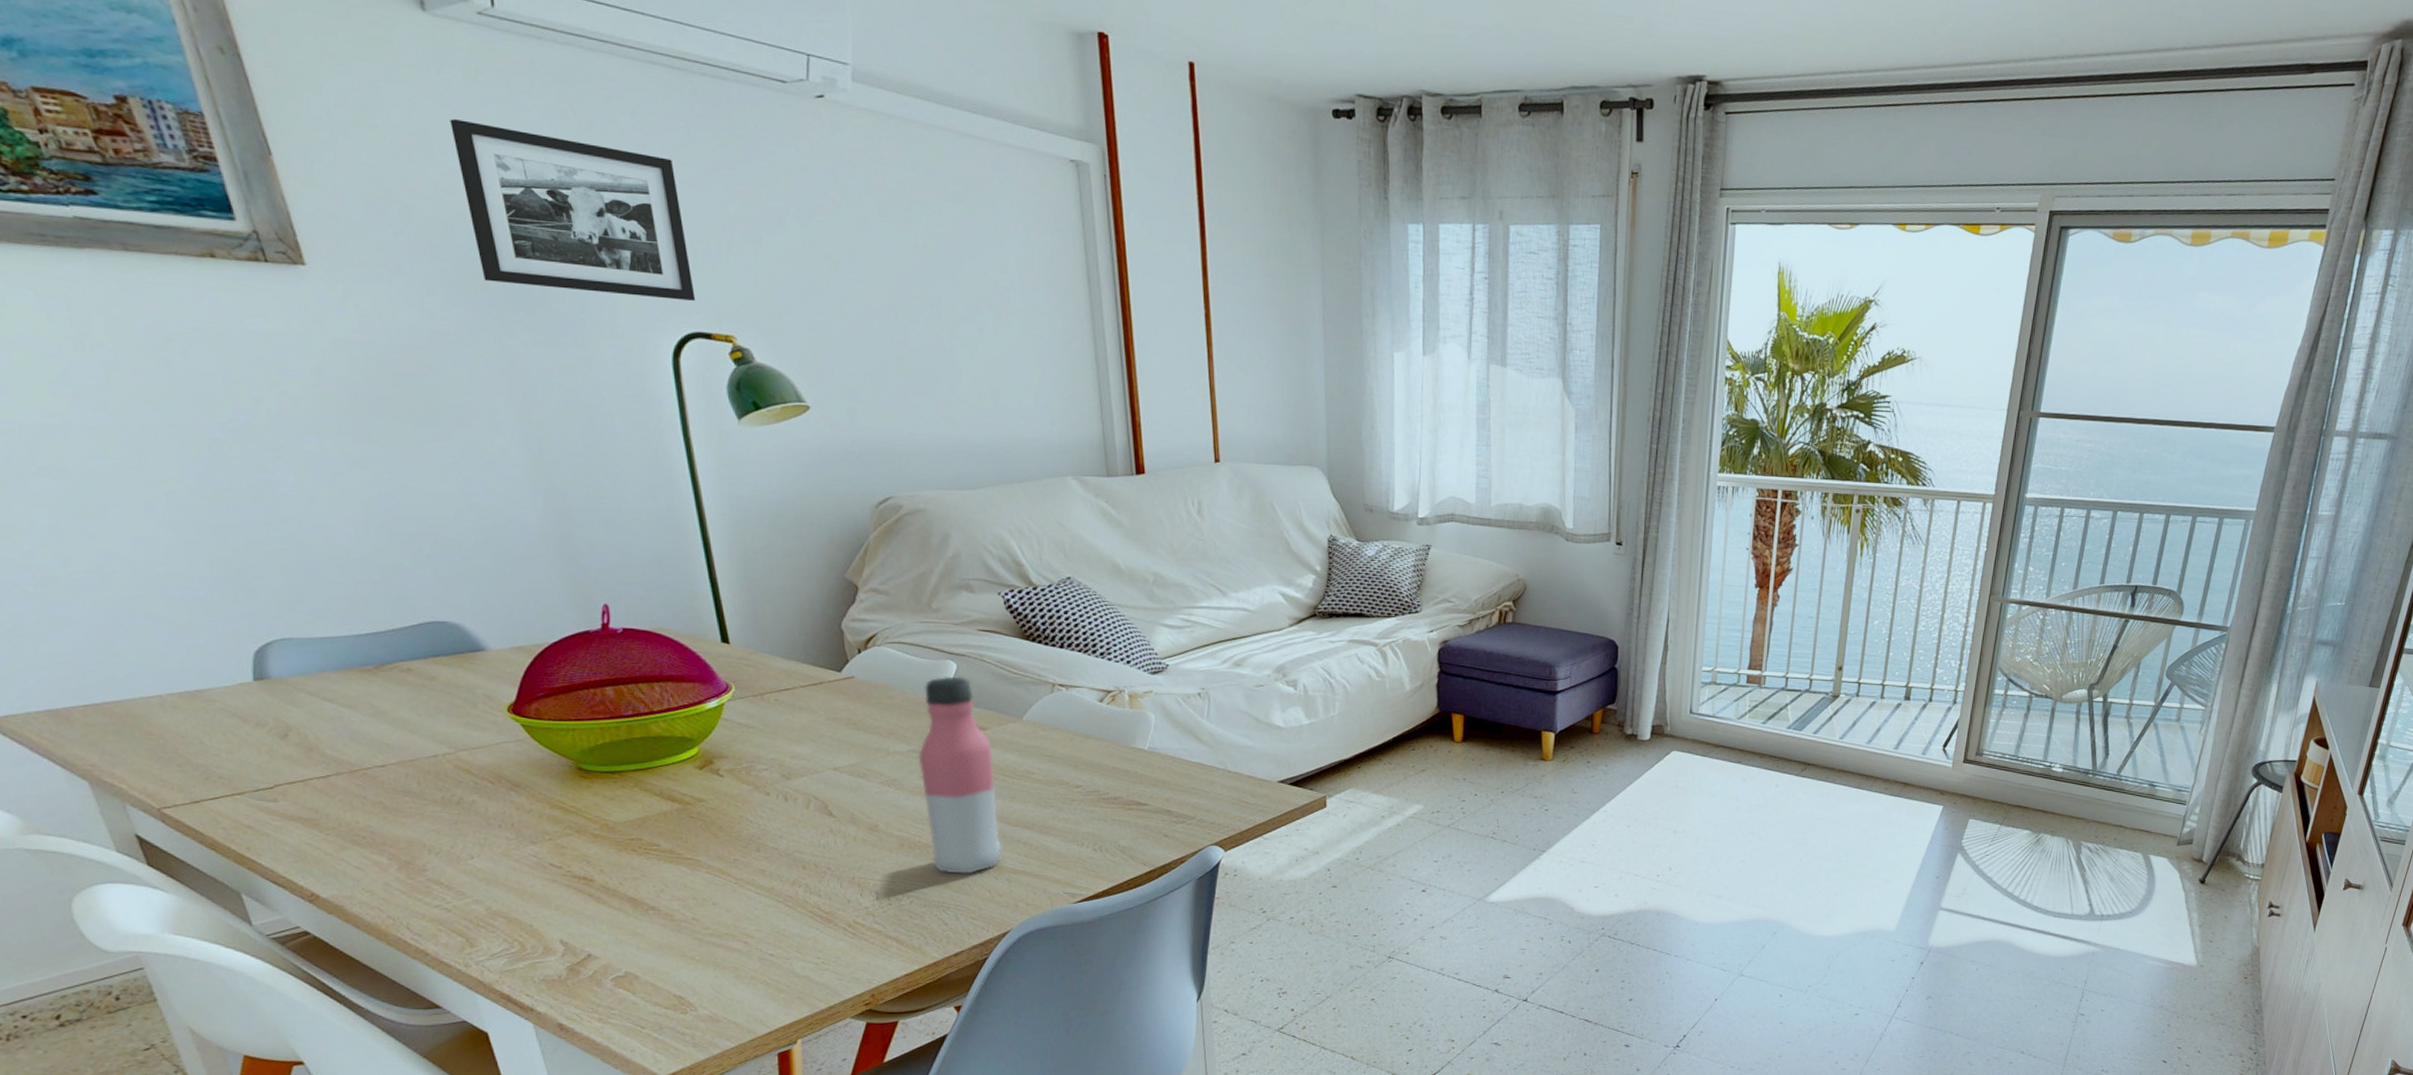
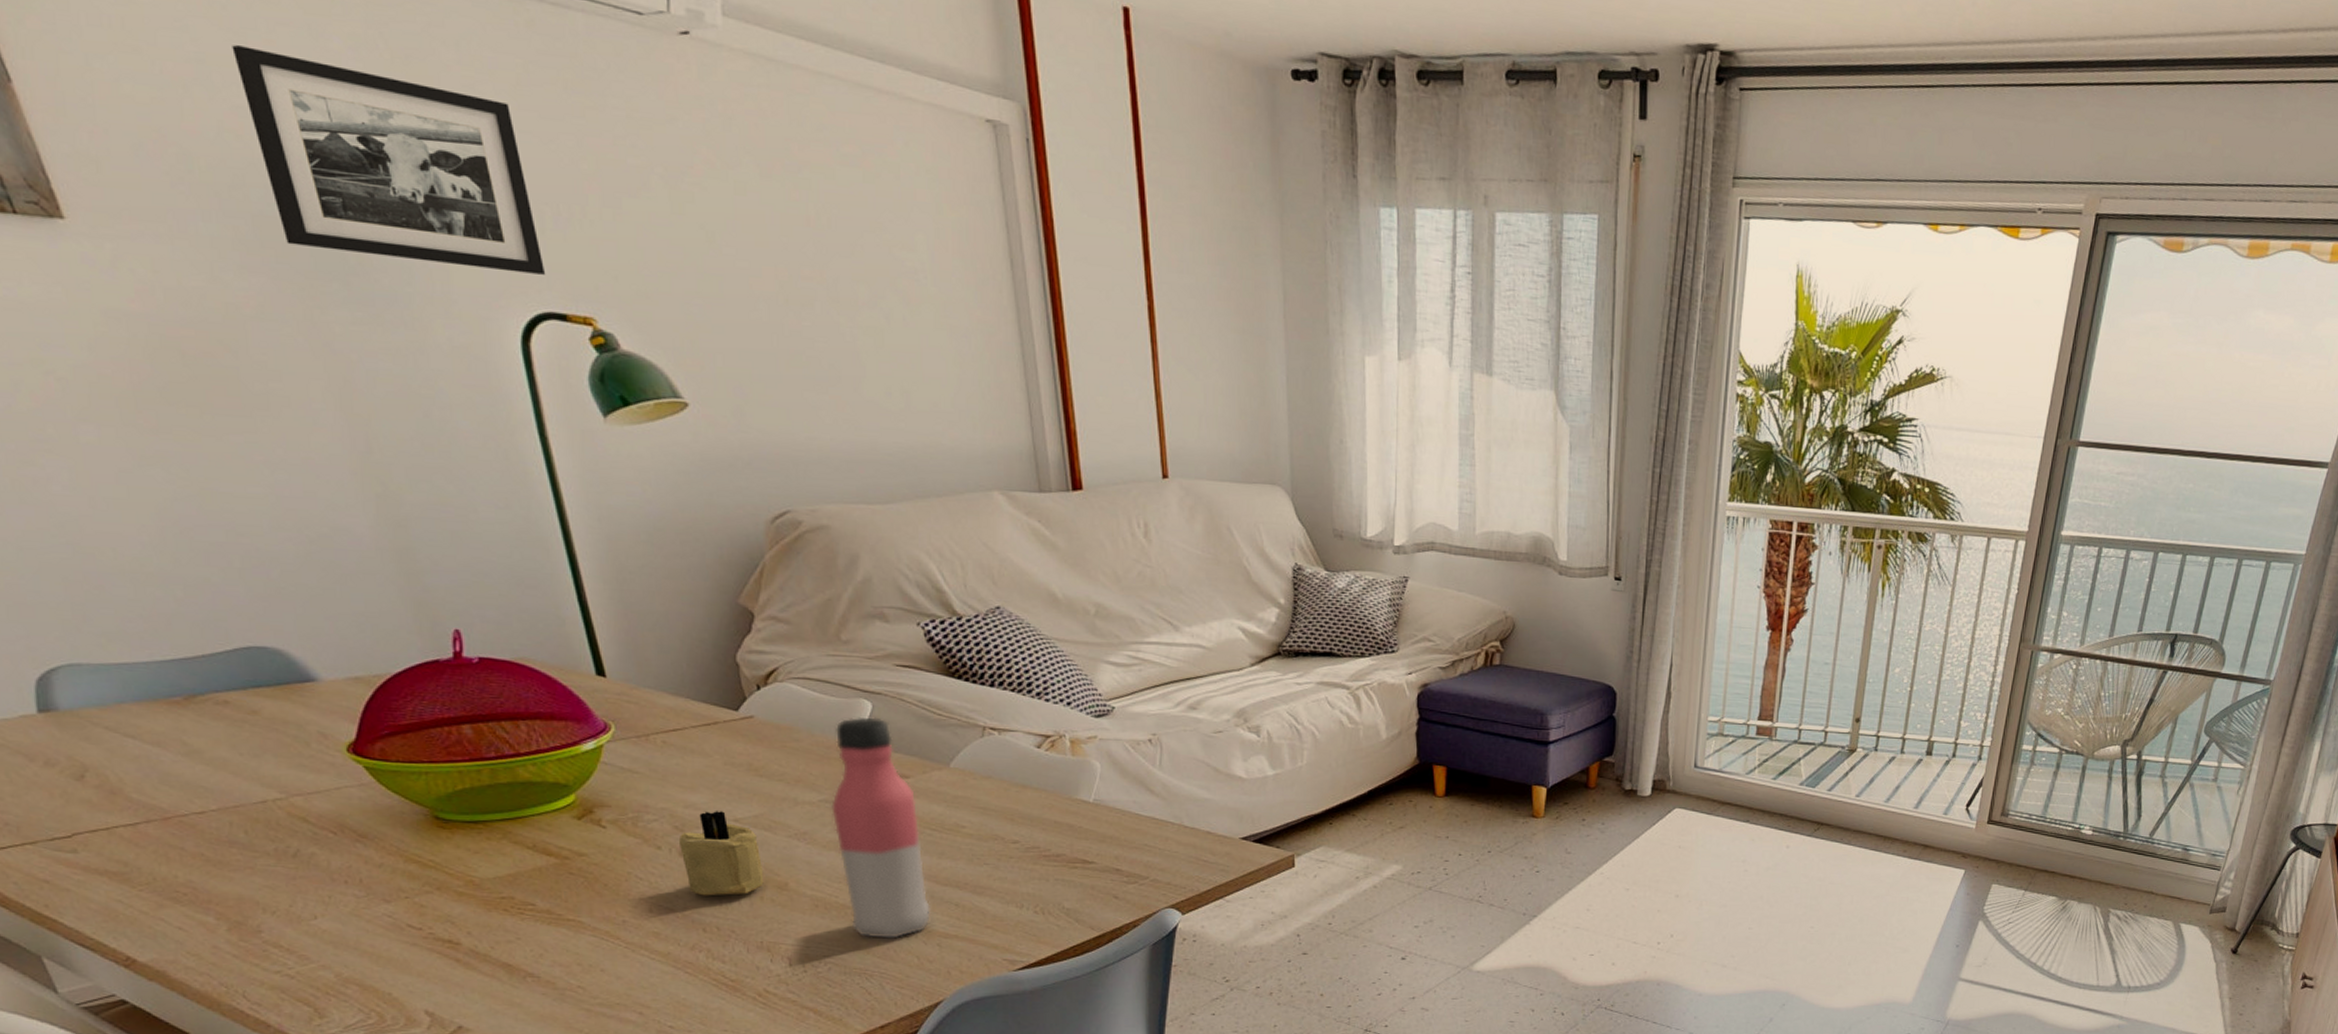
candle: none [786,760,857,837] -> present [680,810,764,896]

